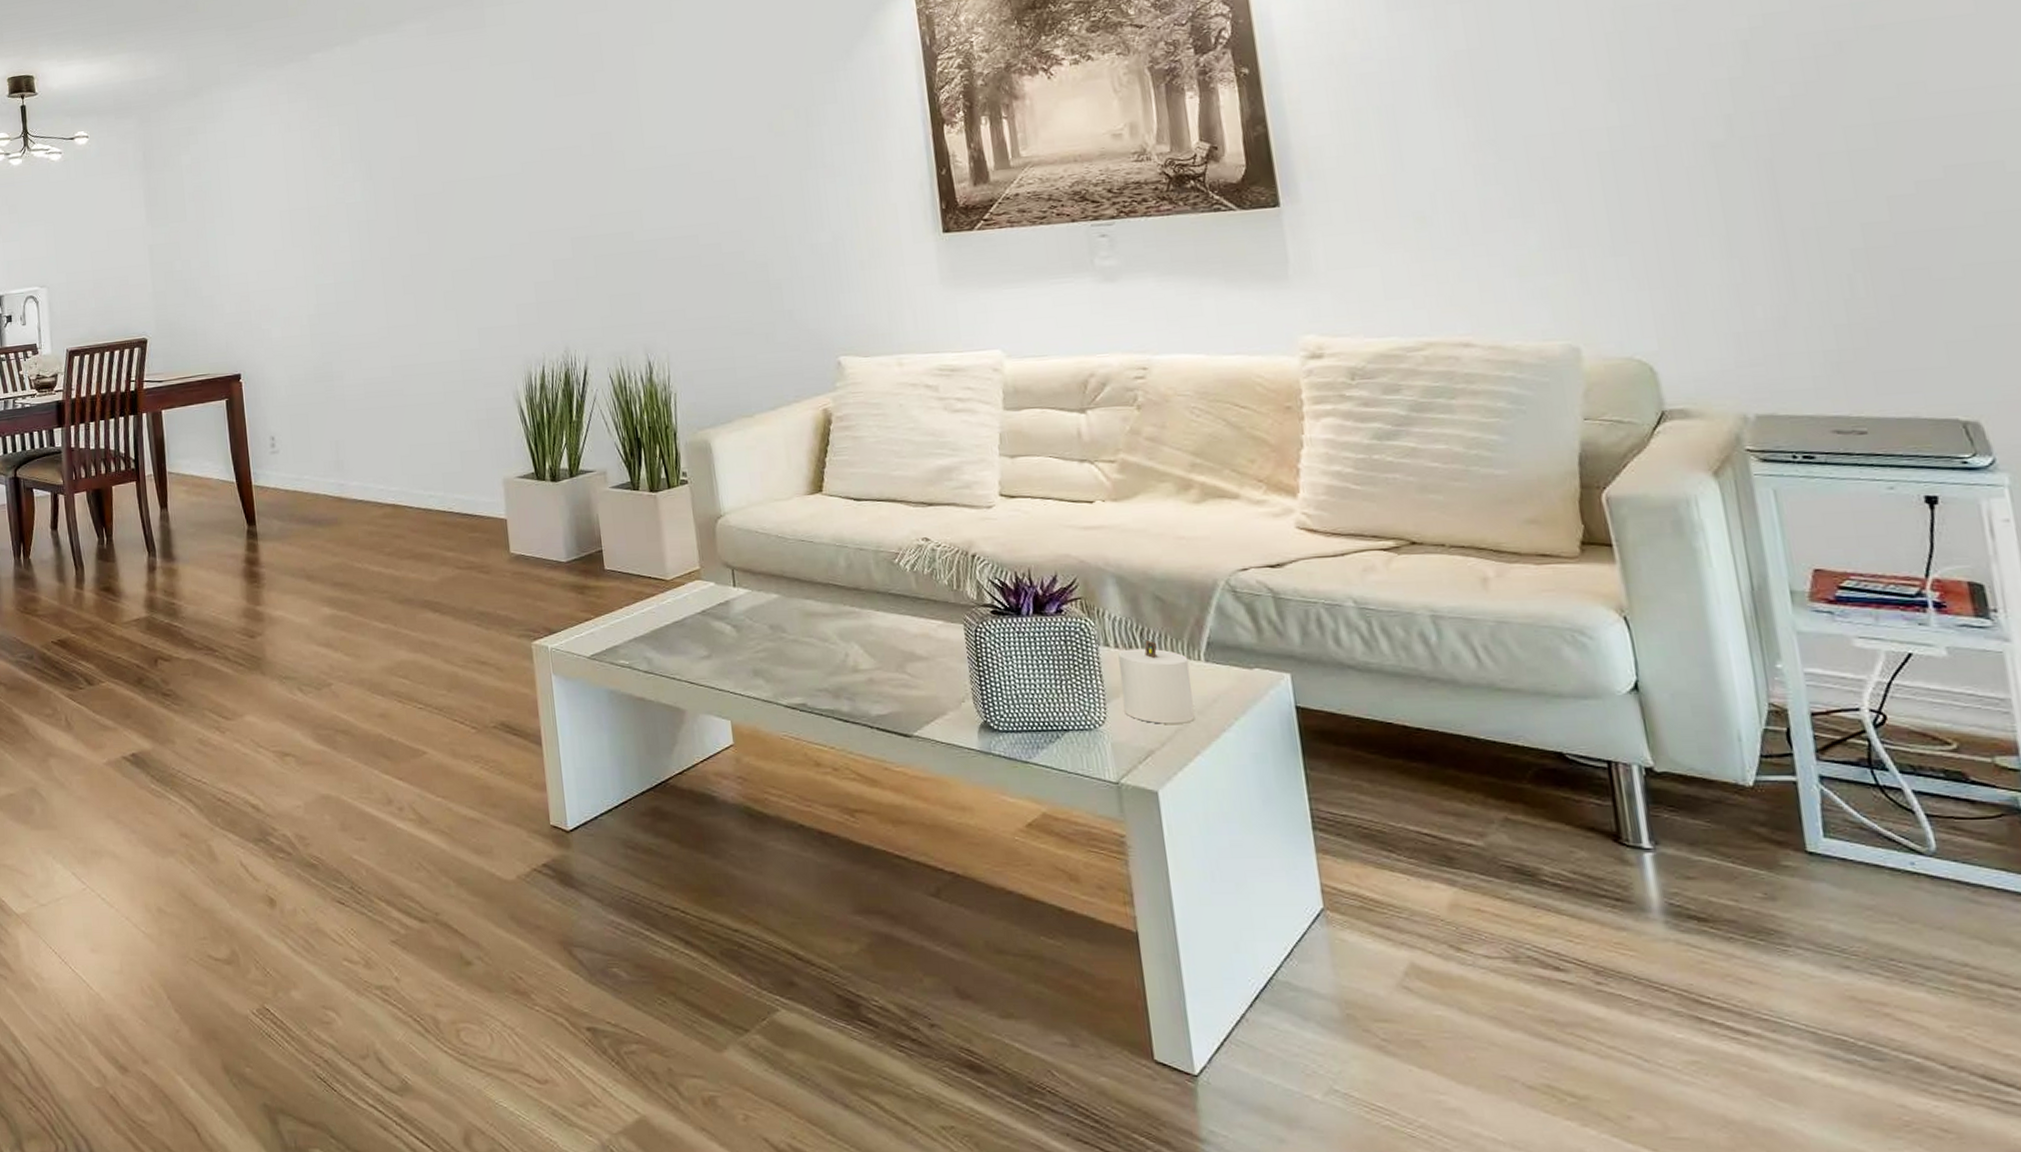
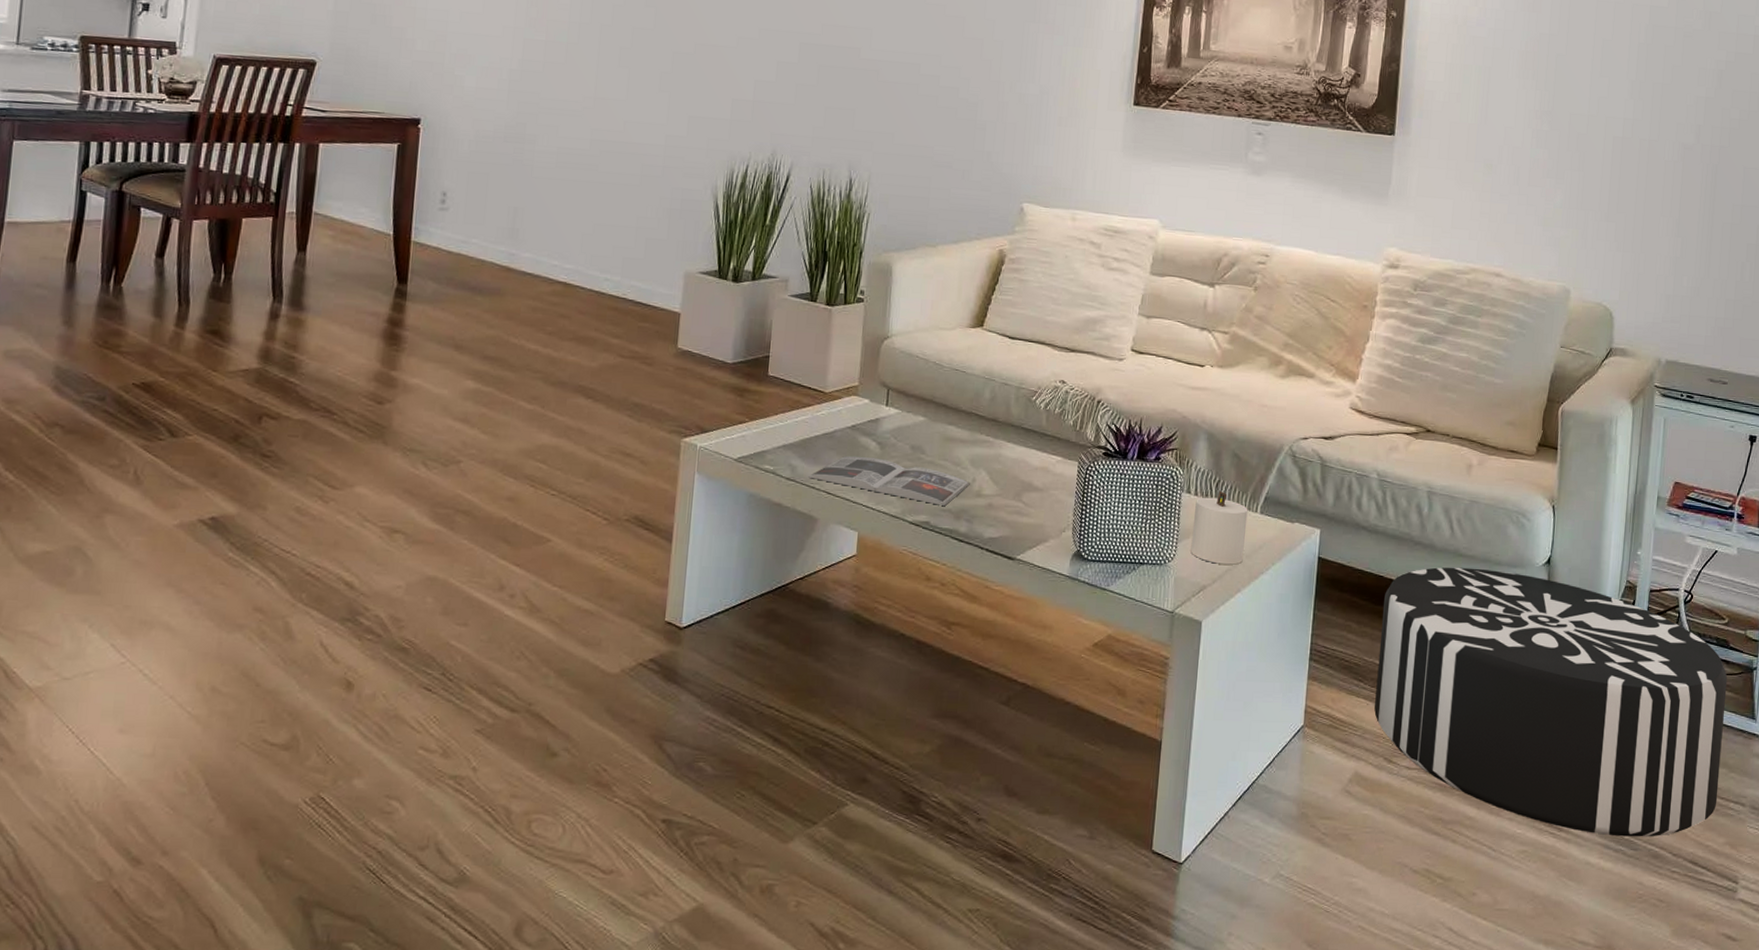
magazine: none [667,641,844,685] -> present [808,455,970,506]
pouf: none [1399,704,2008,1043] -> present [1374,567,1728,837]

